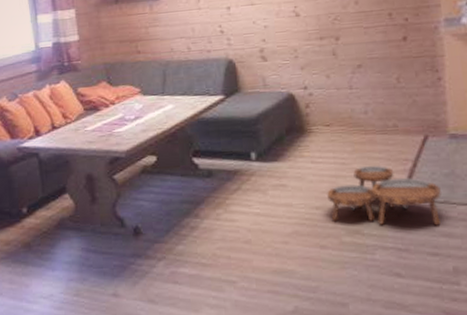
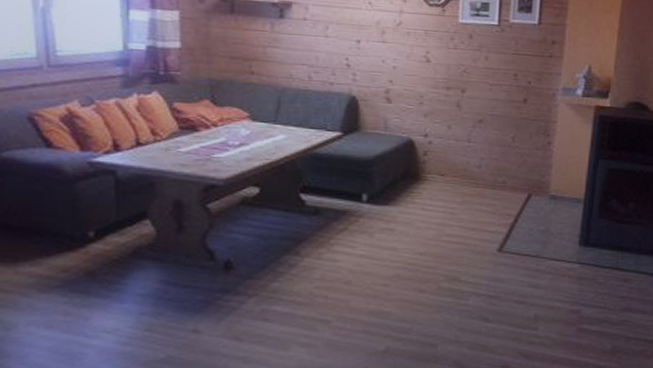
nesting tables: present [327,165,441,226] -> none [432,217,535,277]

